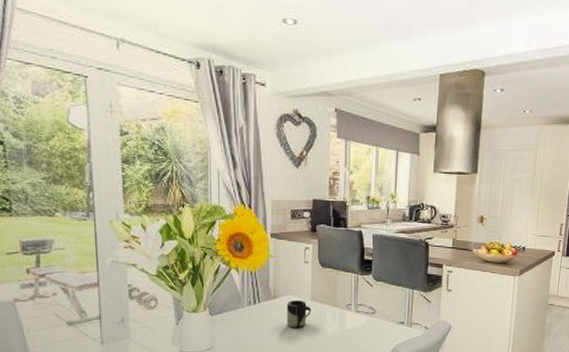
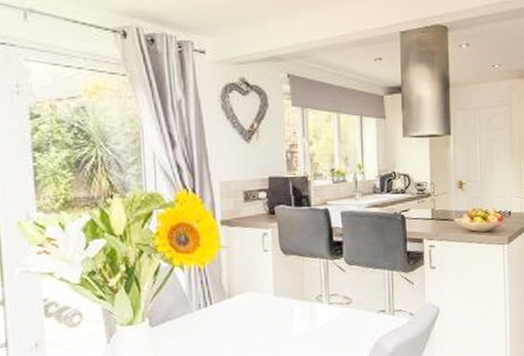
cup: present [286,300,312,327] -> none [245,296,276,331]

